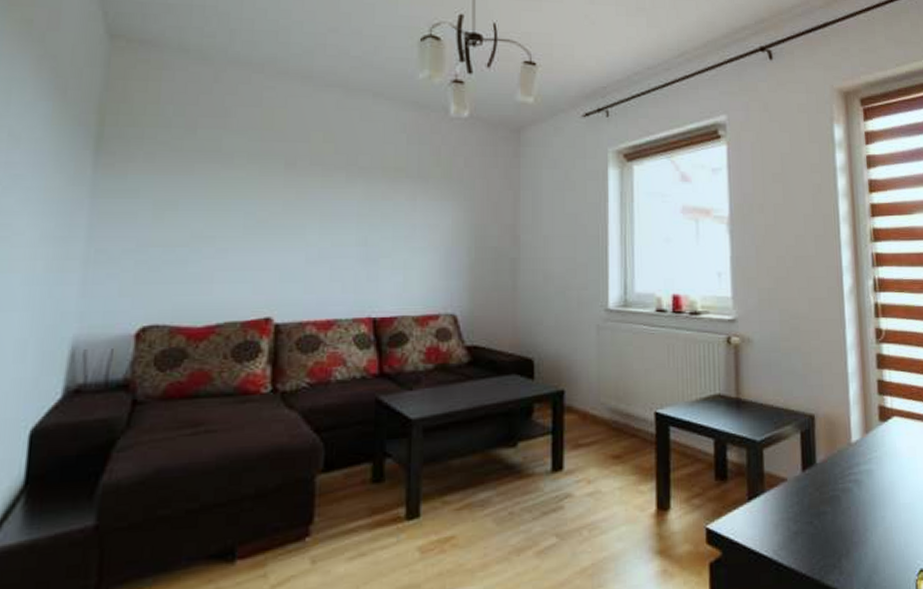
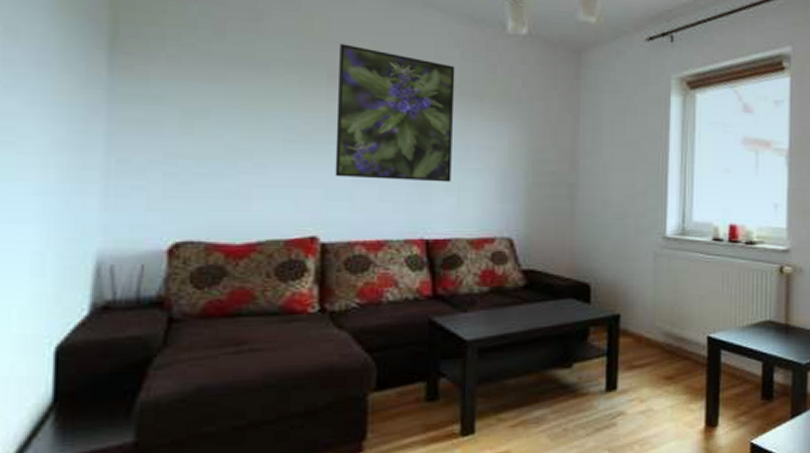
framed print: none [289,134,402,261] -> present [335,43,455,183]

